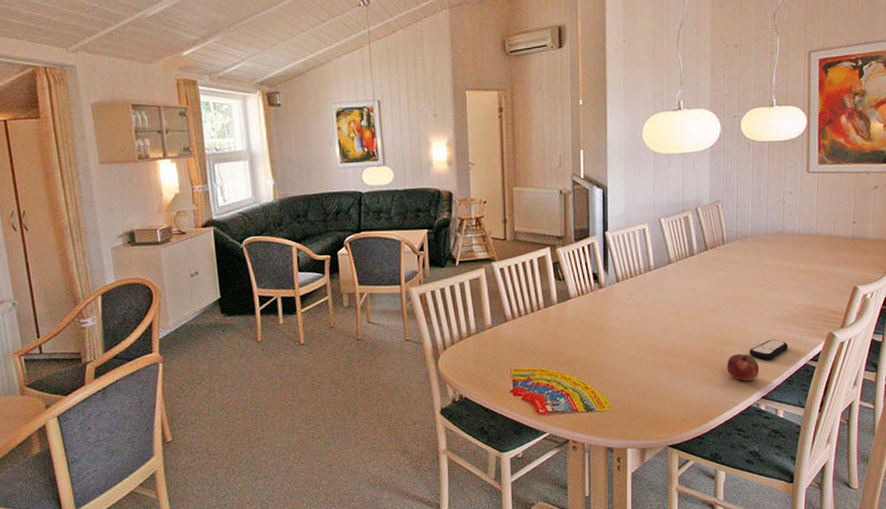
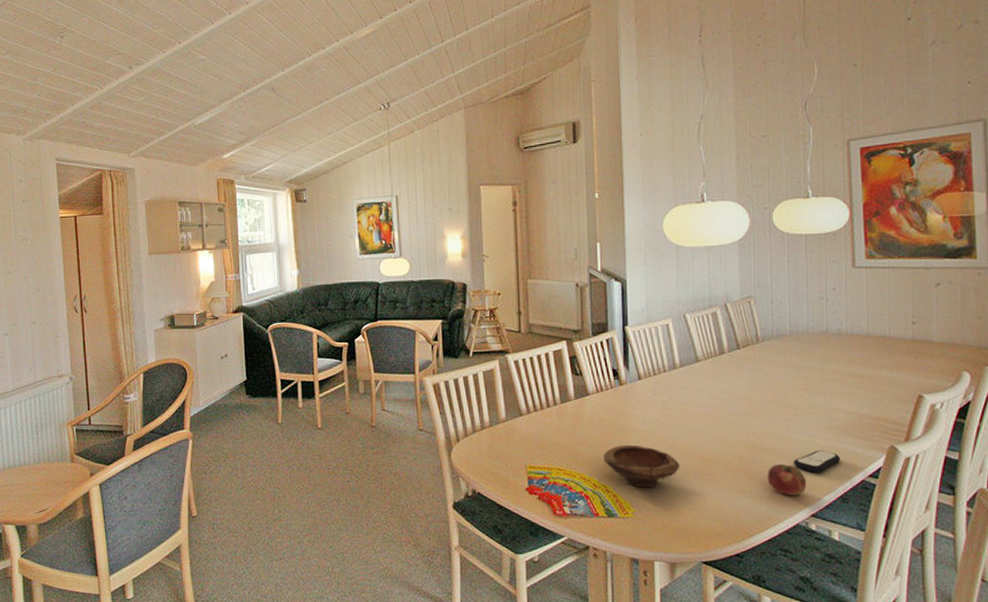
bowl: none [583,343,652,382] -> present [603,444,681,487]

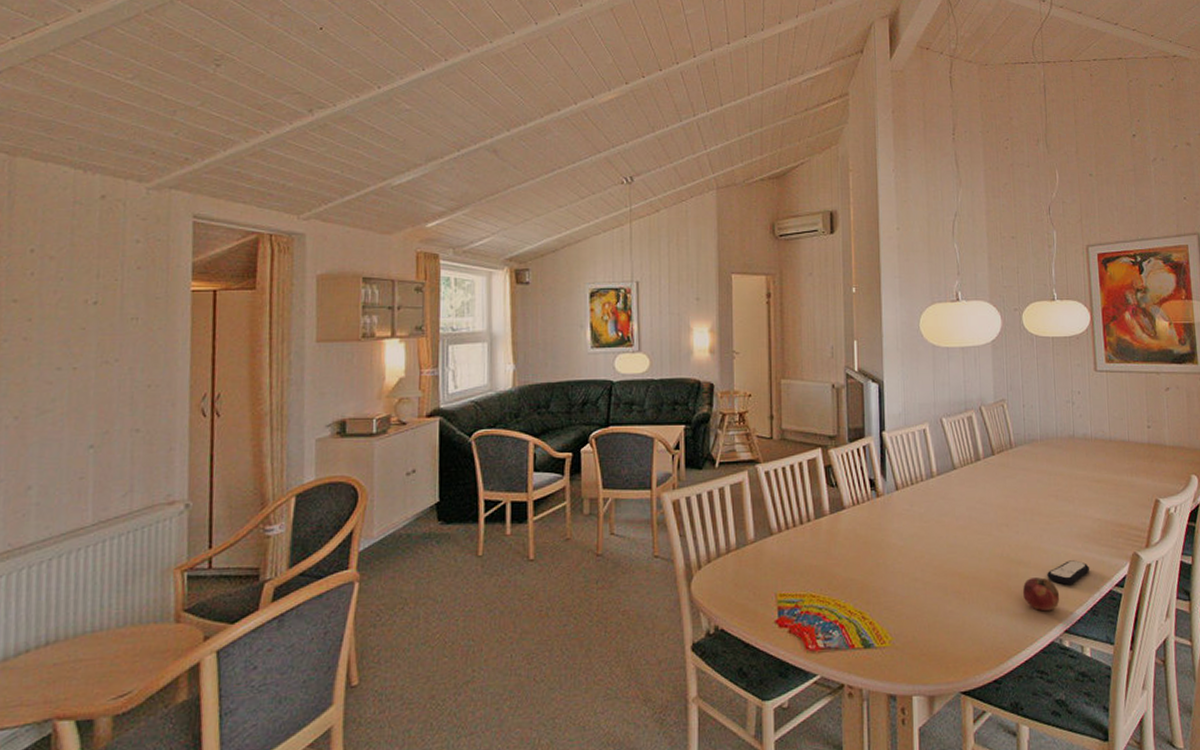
bowl: present [603,444,681,487] -> none [859,563,938,611]

